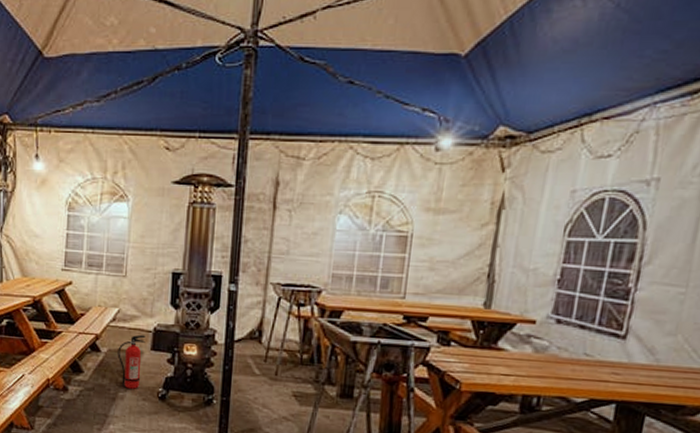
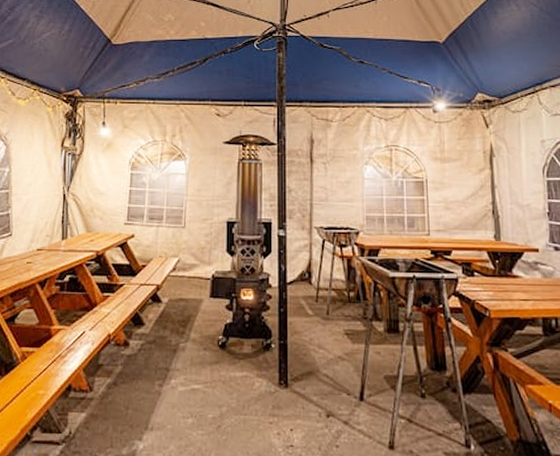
fire extinguisher: present [117,334,146,389] -> none [178,282,205,339]

